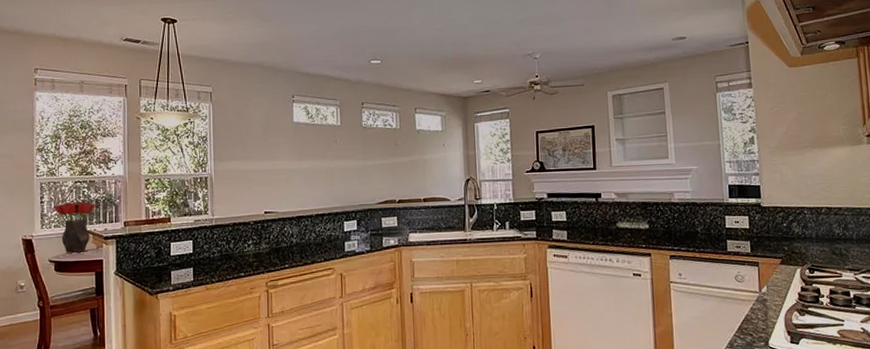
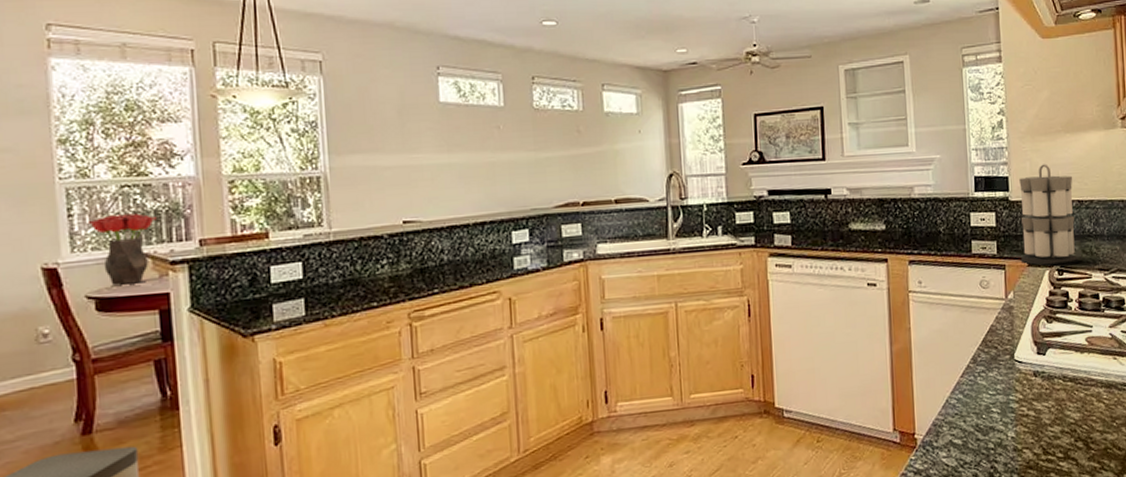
spice rack: none [770,175,829,265] -> present [1019,164,1079,266]

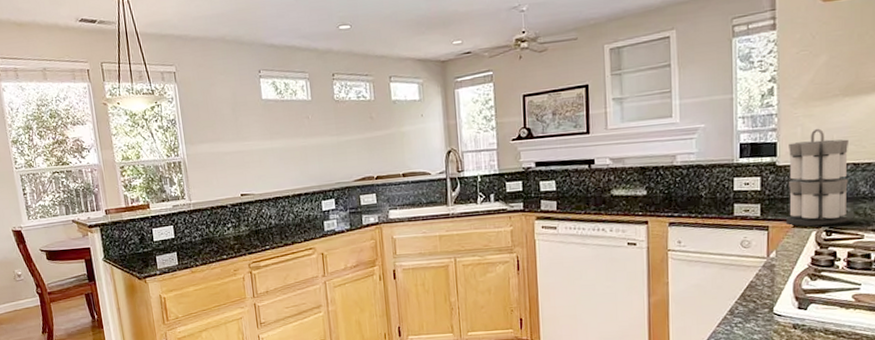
bouquet: present [89,213,158,285] -> none [36,191,78,242]

